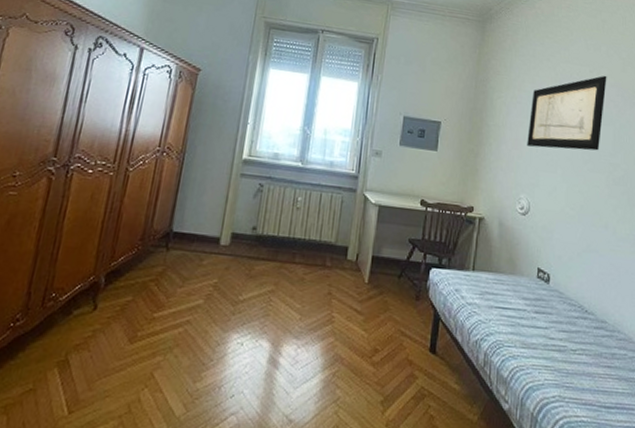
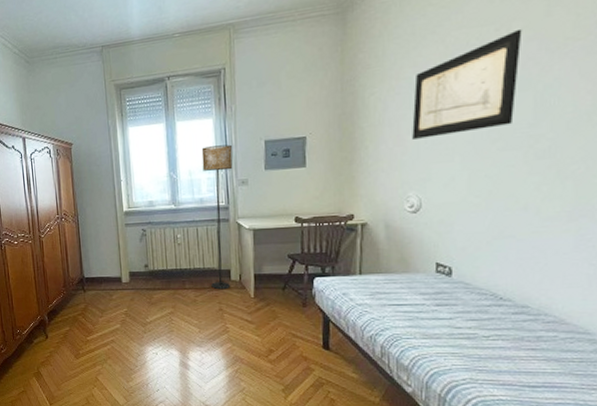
floor lamp: none [324,108,372,270] -> present [201,144,233,290]

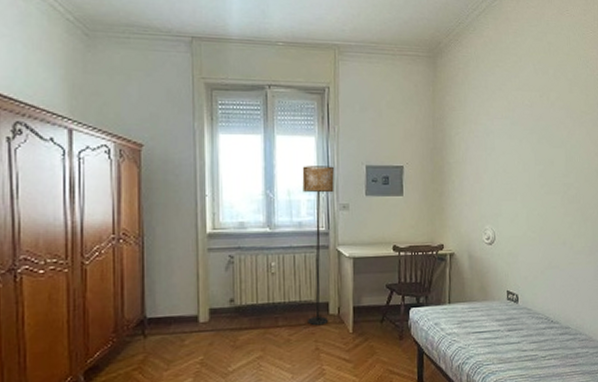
wall art: present [412,28,522,139] -> none [487,98,556,178]

